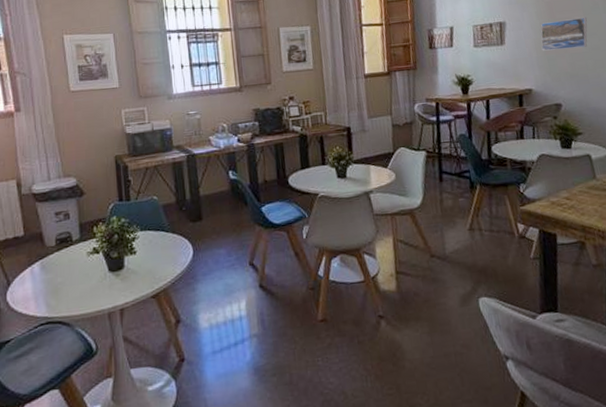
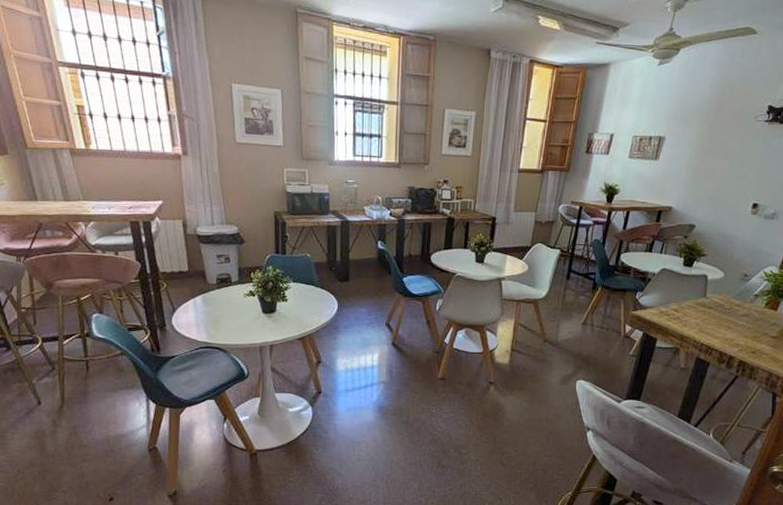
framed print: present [540,16,588,51] -> none [692,143,744,174]

